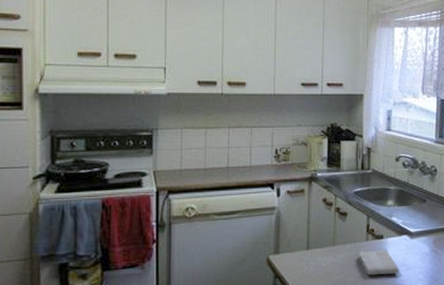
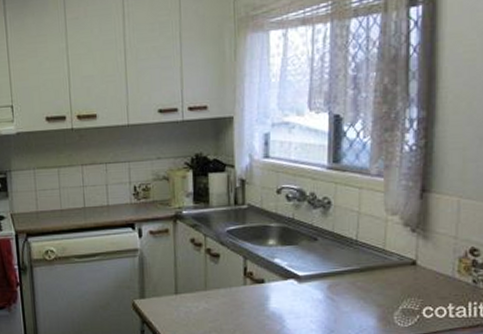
washcloth: present [359,250,399,276] -> none [236,296,286,324]

